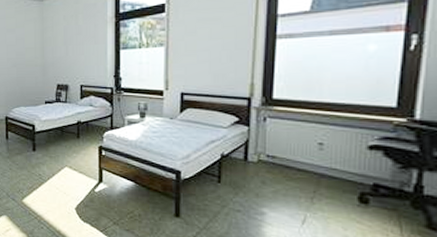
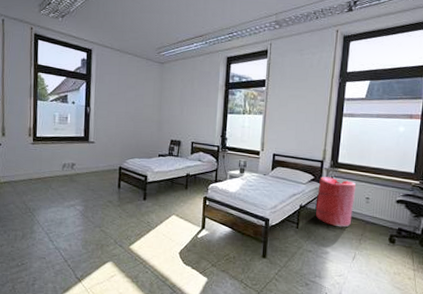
laundry hamper: none [244,118,301,182] -> present [316,177,356,227]

